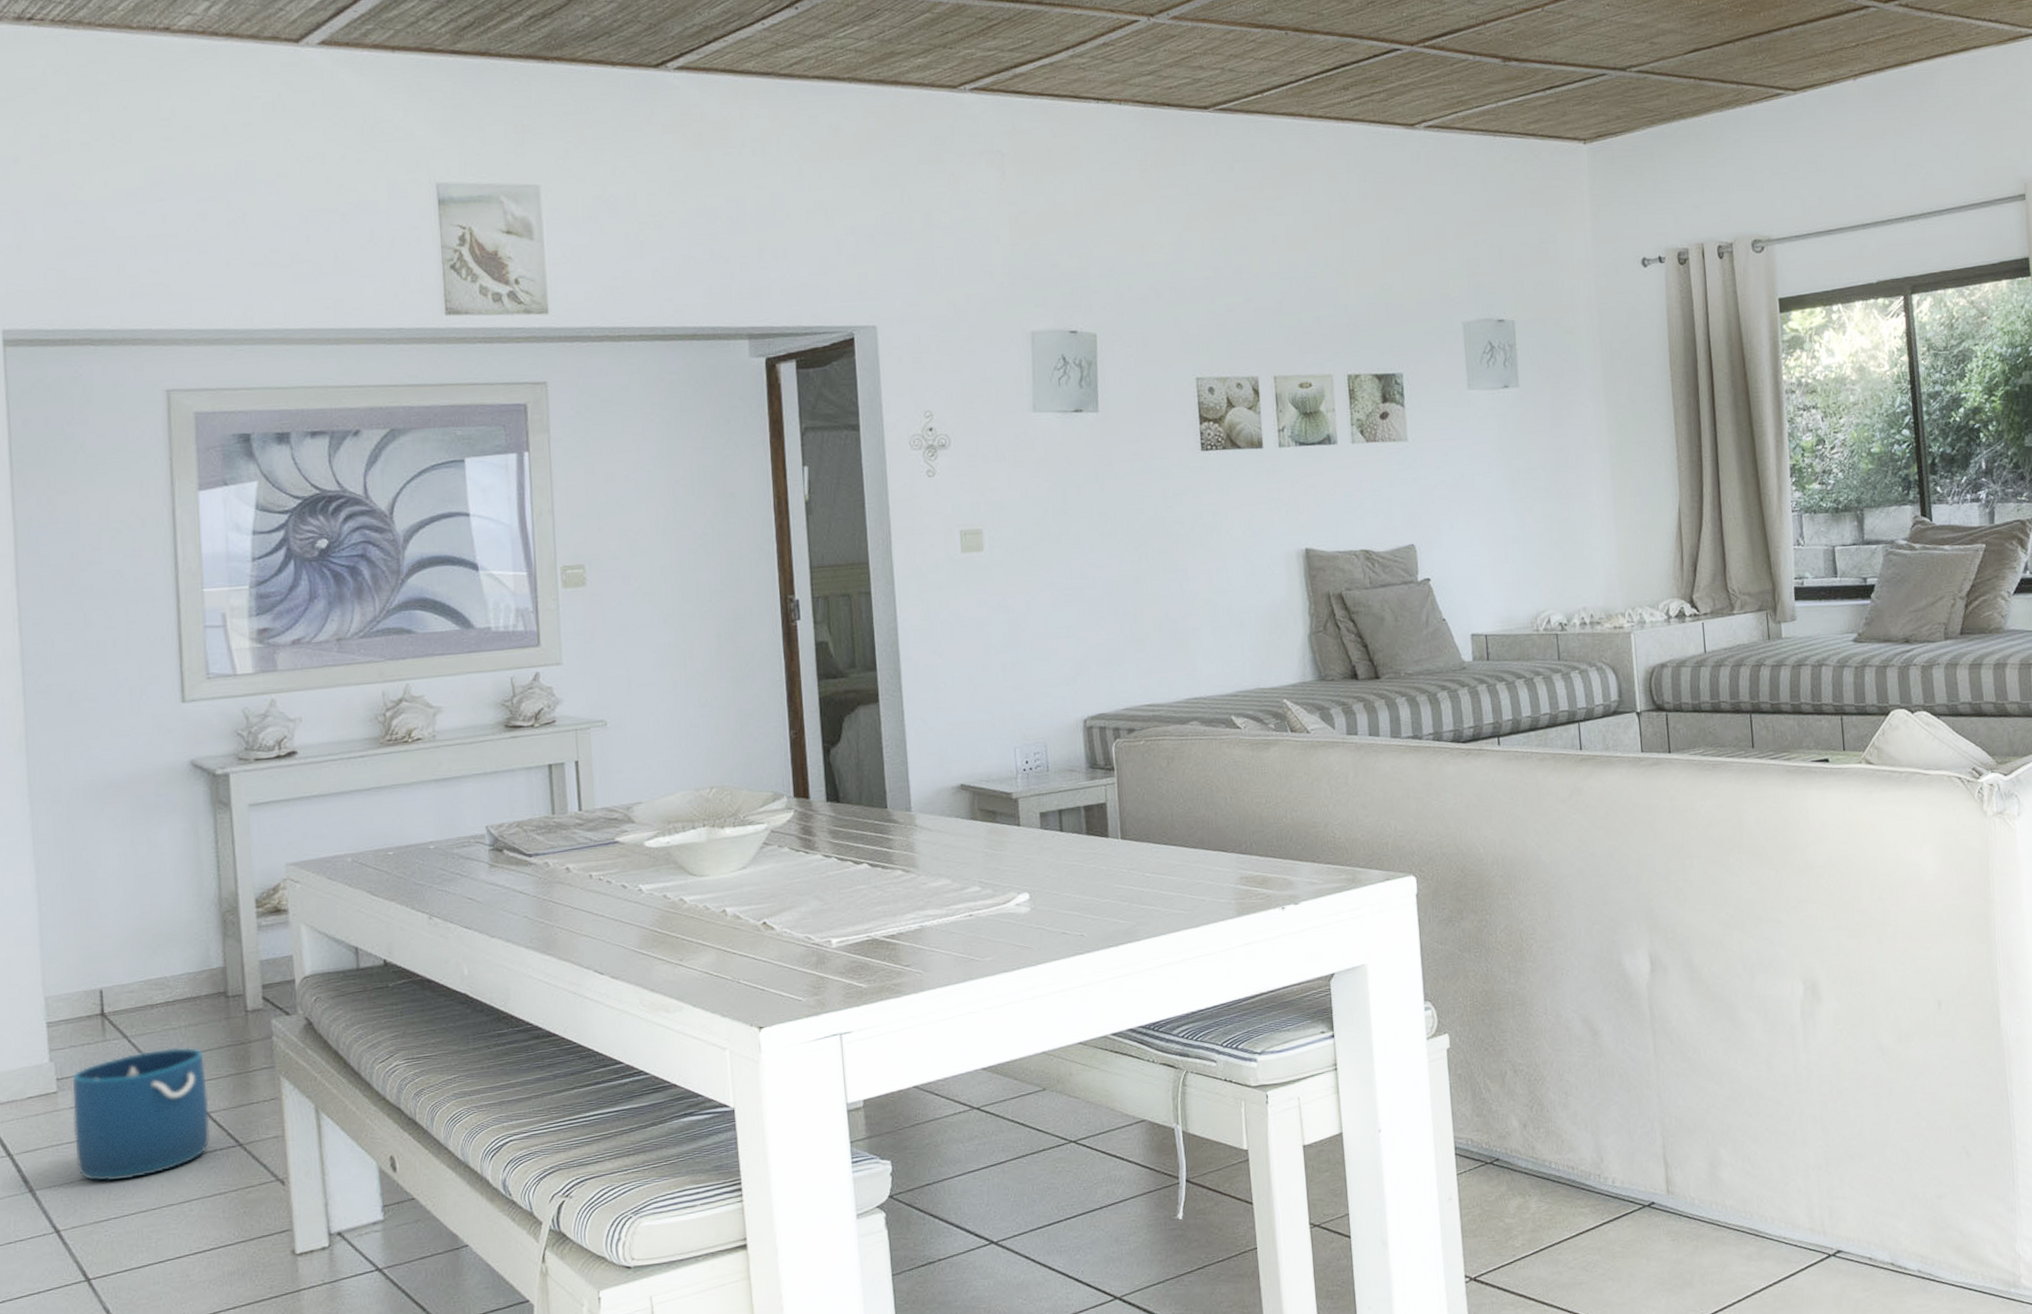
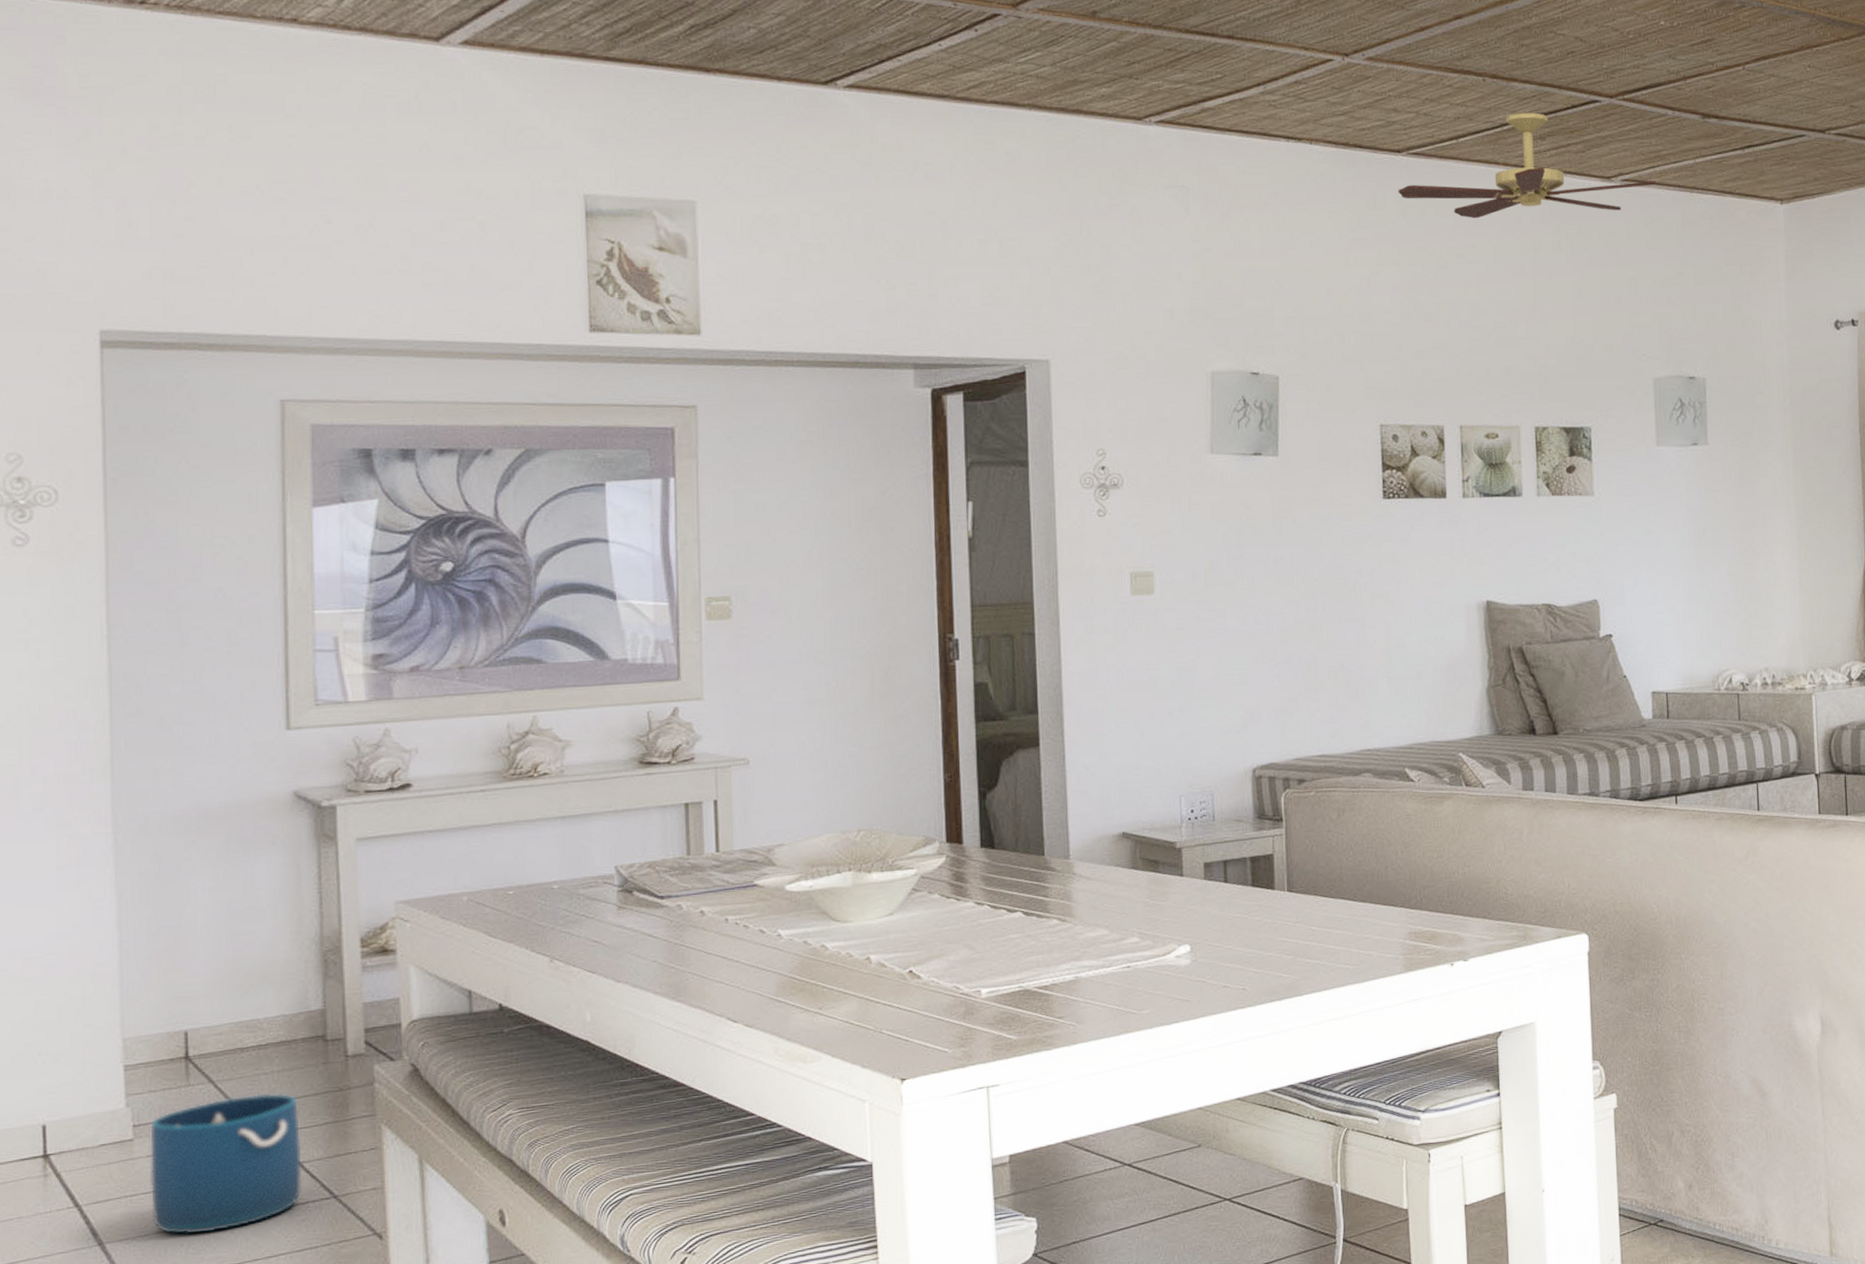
ceiling fan: none [1206,63,1460,172] -> present [1398,113,1657,219]

